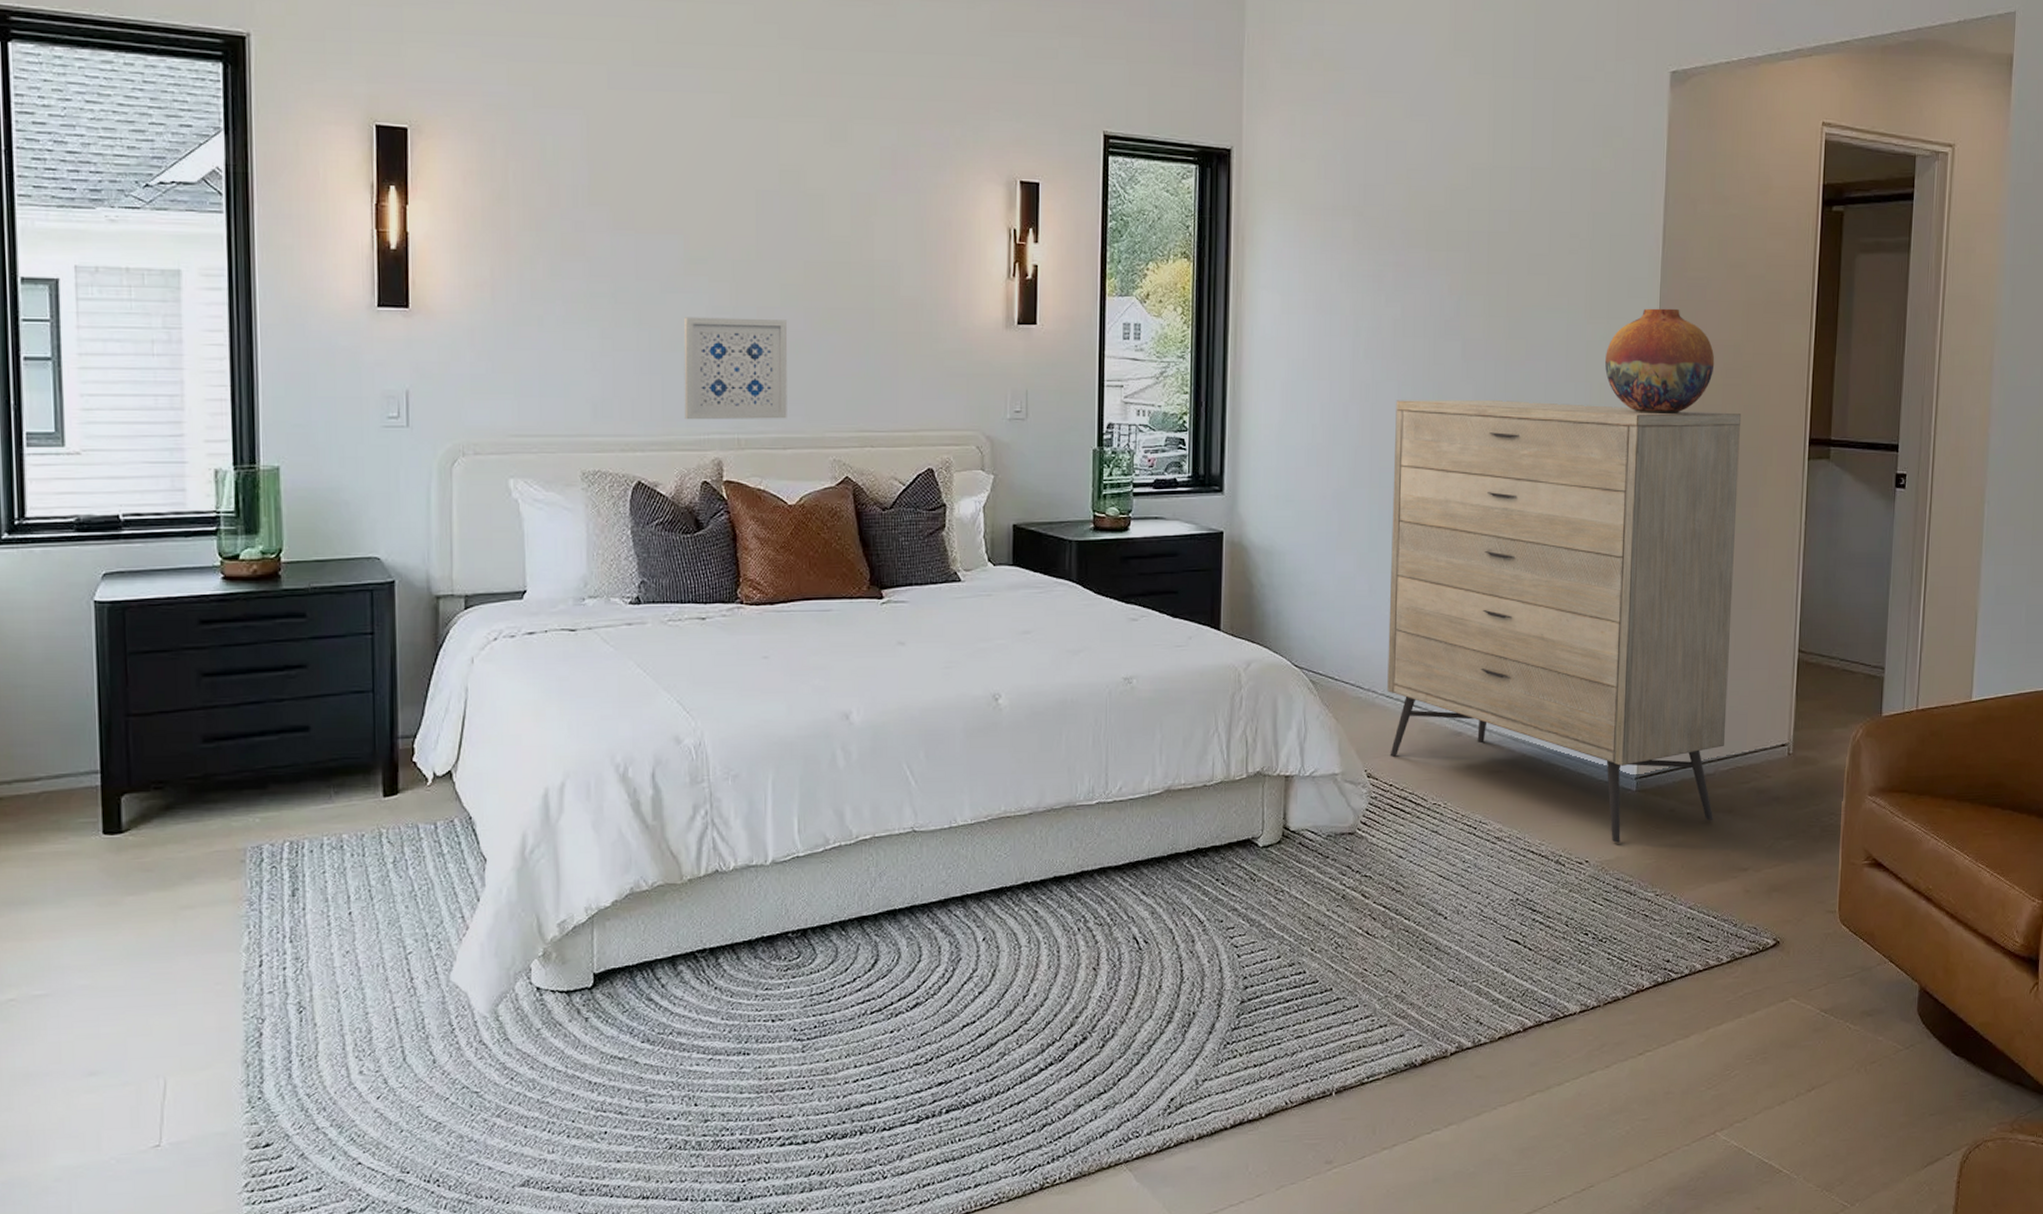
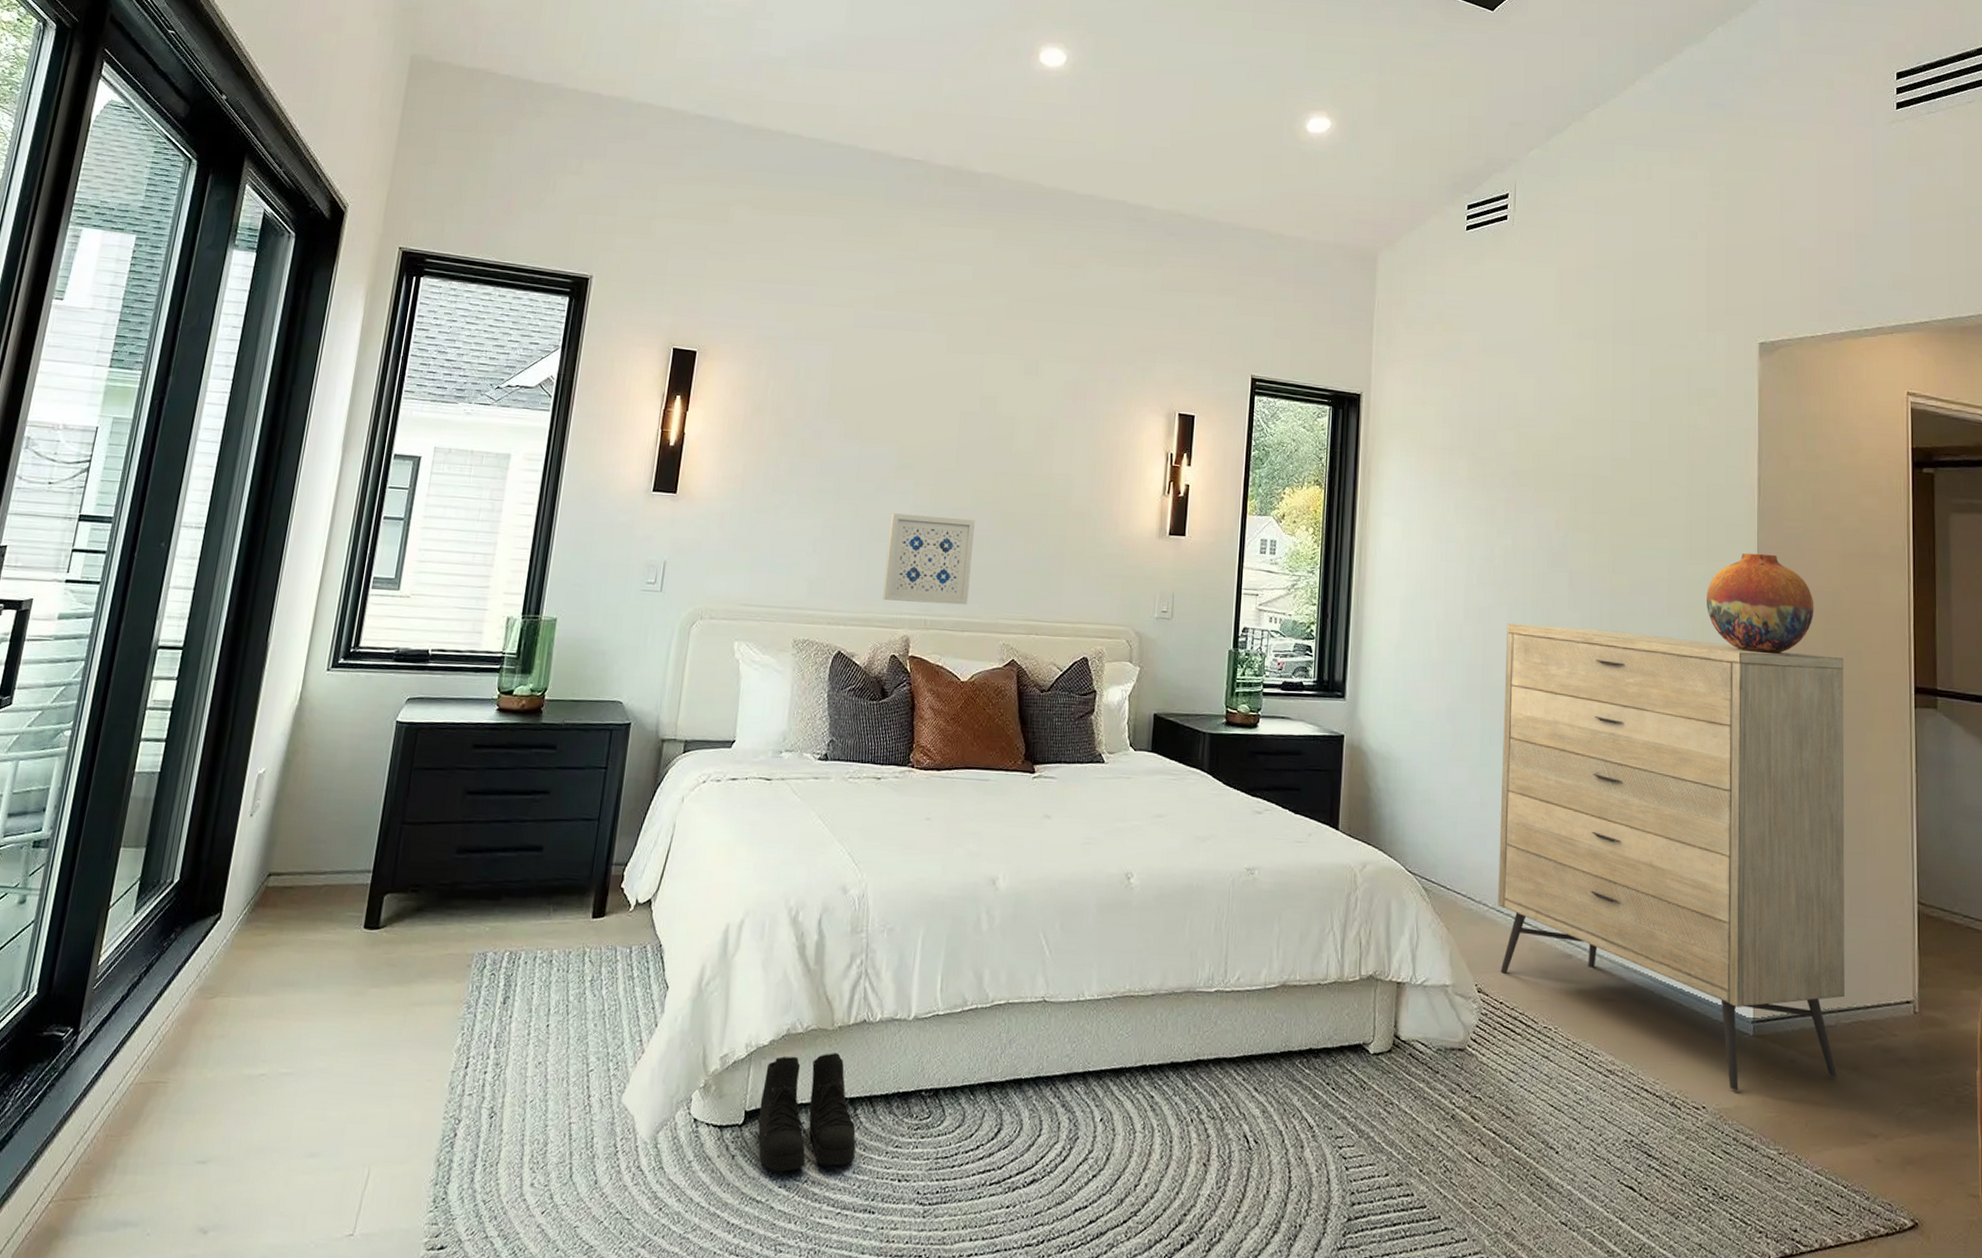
boots: none [609,906,722,1029] -> present [758,1053,856,1172]

